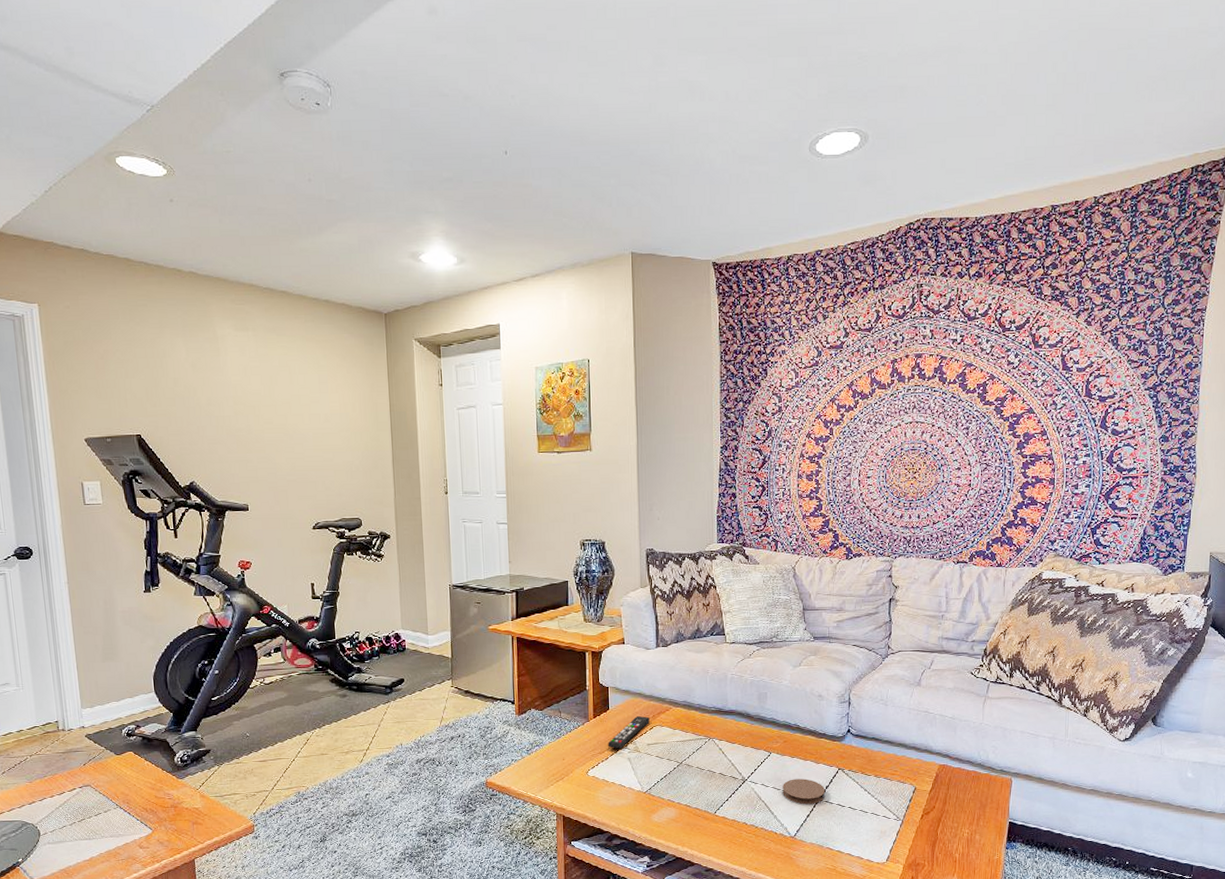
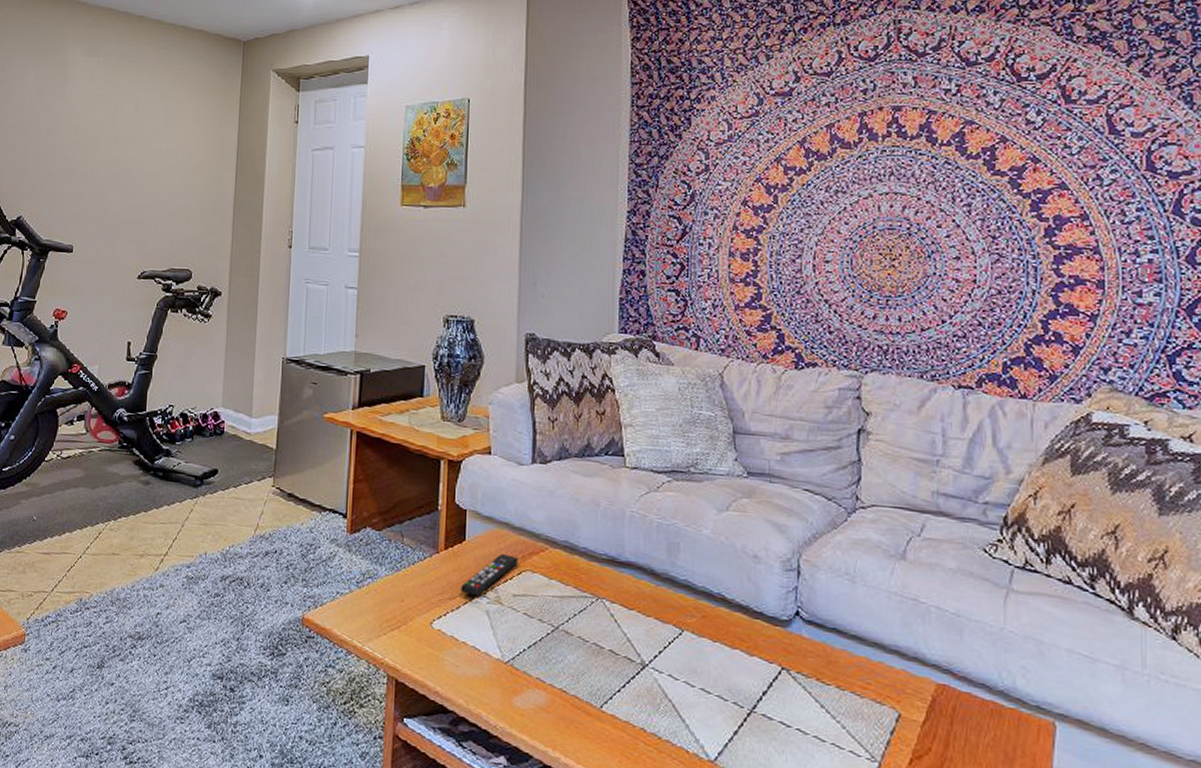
coaster: present [783,779,826,805] -> none [699,673,762,717]

